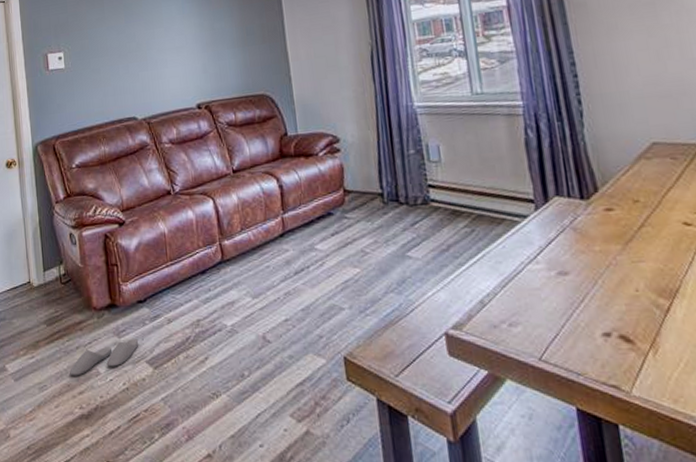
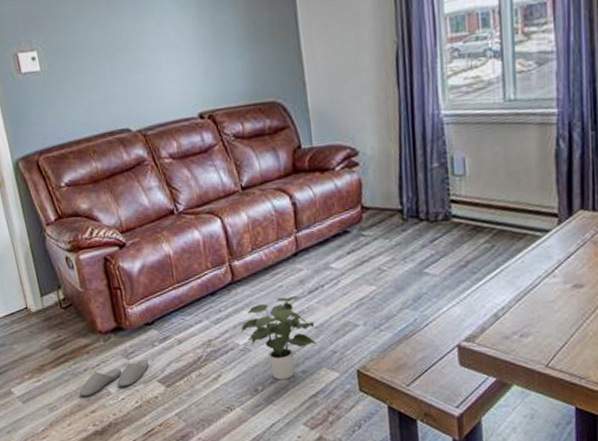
potted plant: none [229,277,303,366] -> present [241,296,317,381]

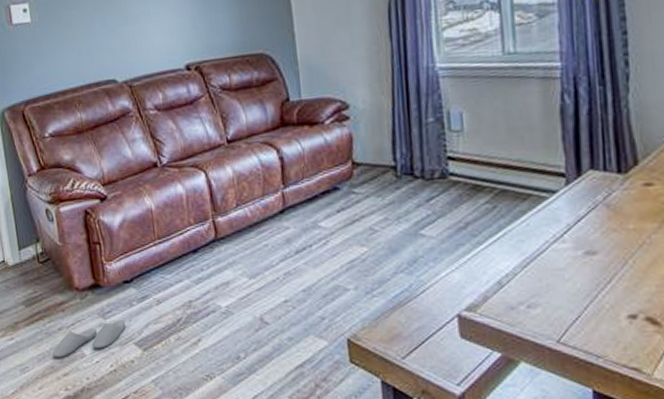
potted plant: present [241,296,317,381] -> none [223,256,304,348]

